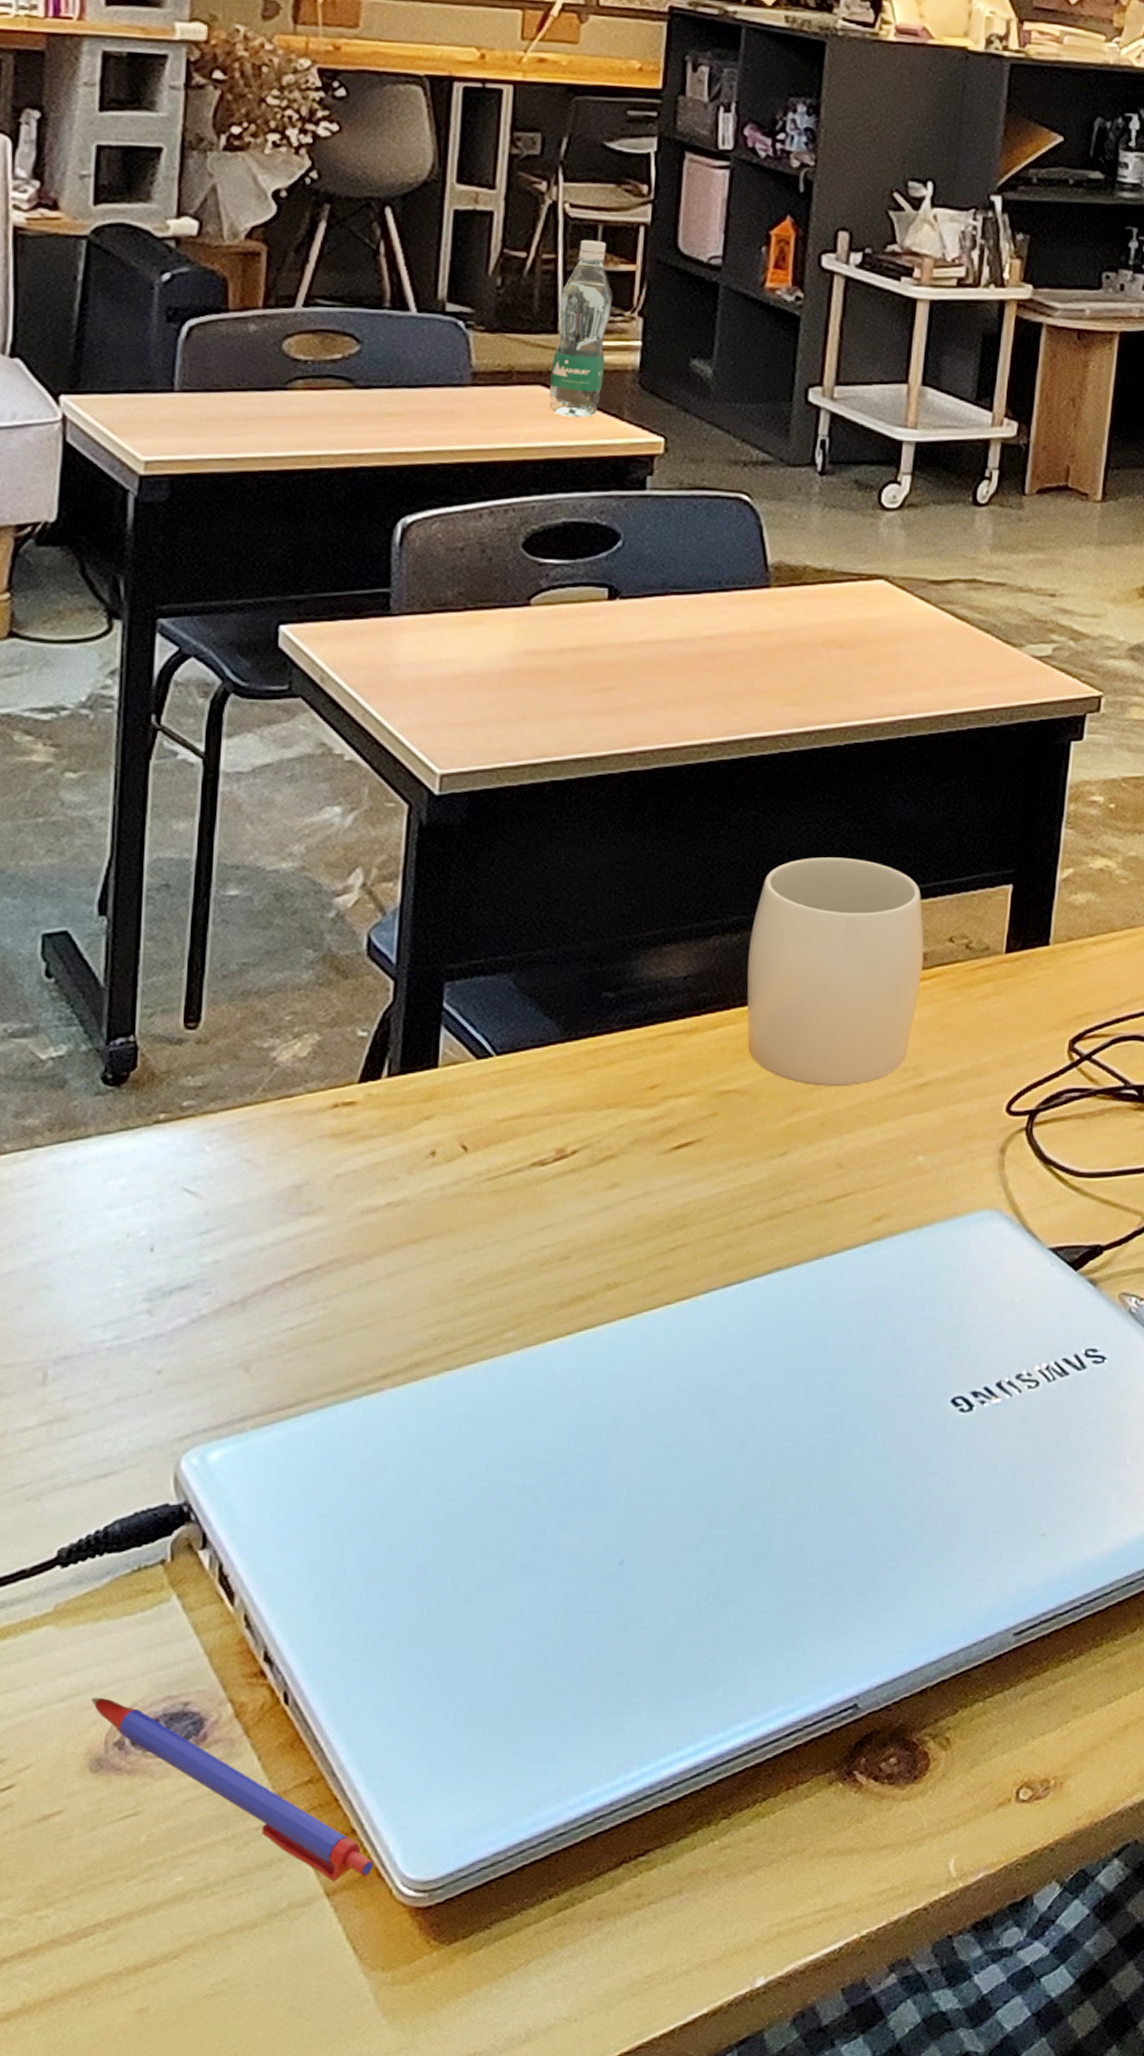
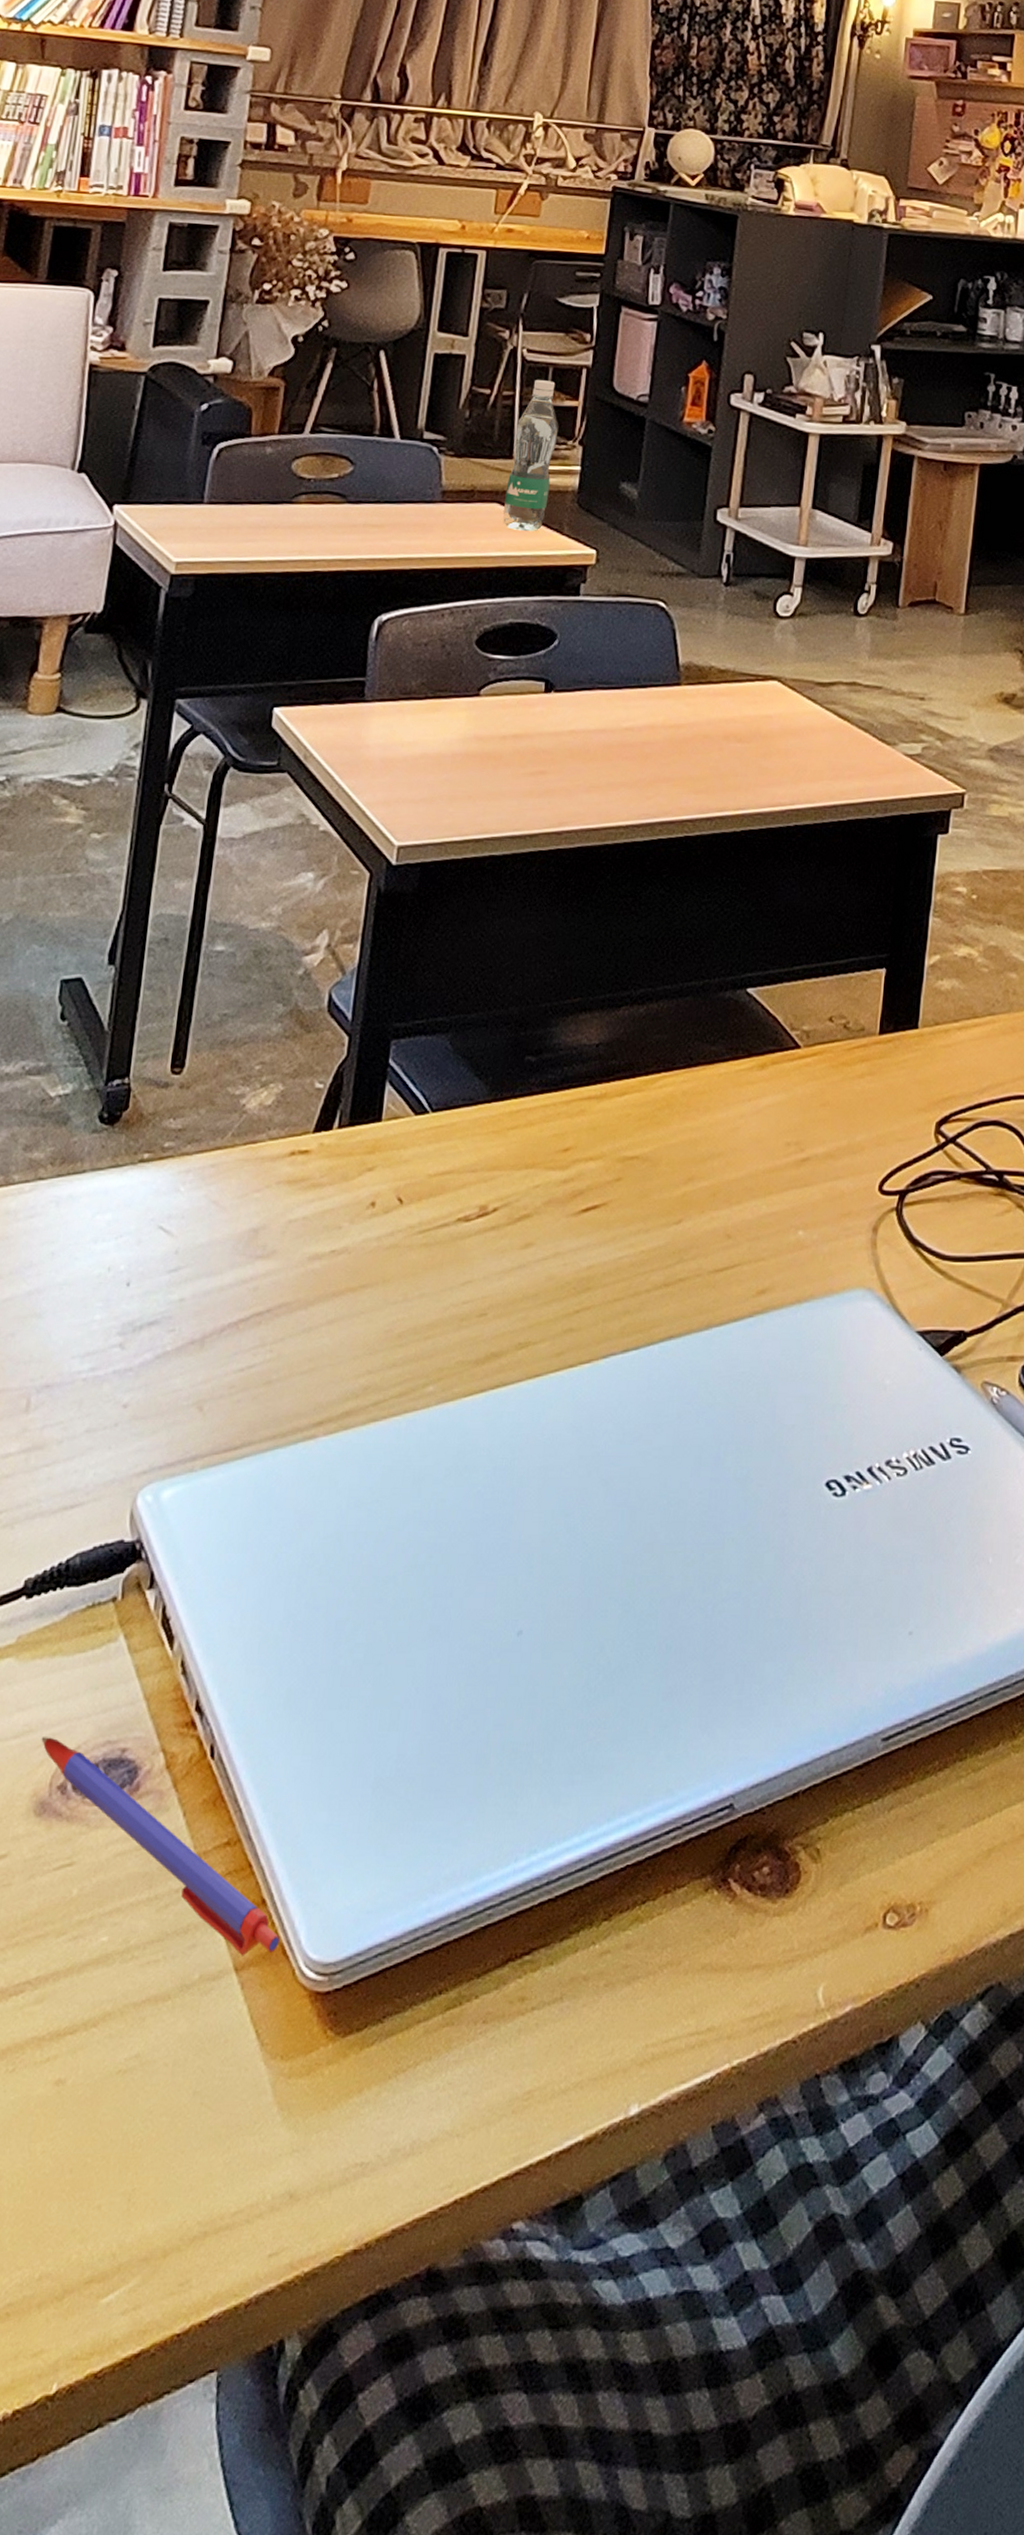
mug: present [747,857,925,1086] -> none [649,935,807,1157]

